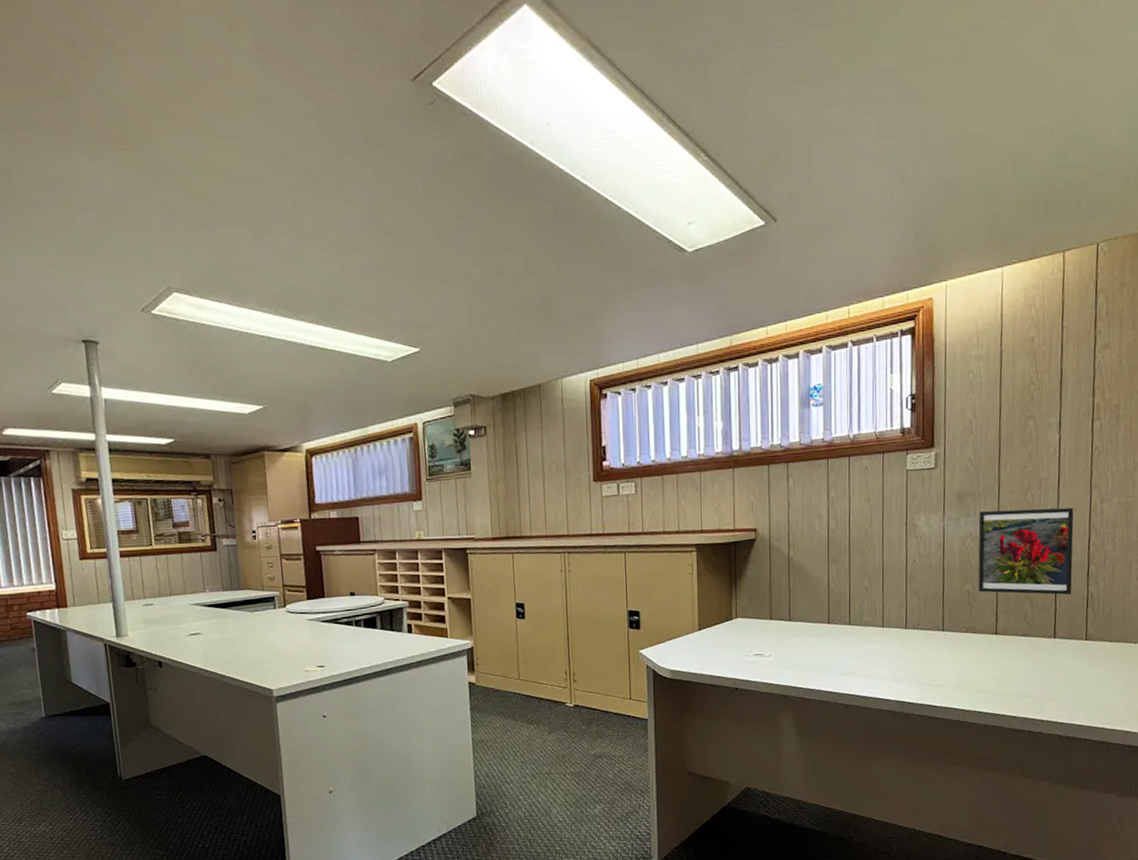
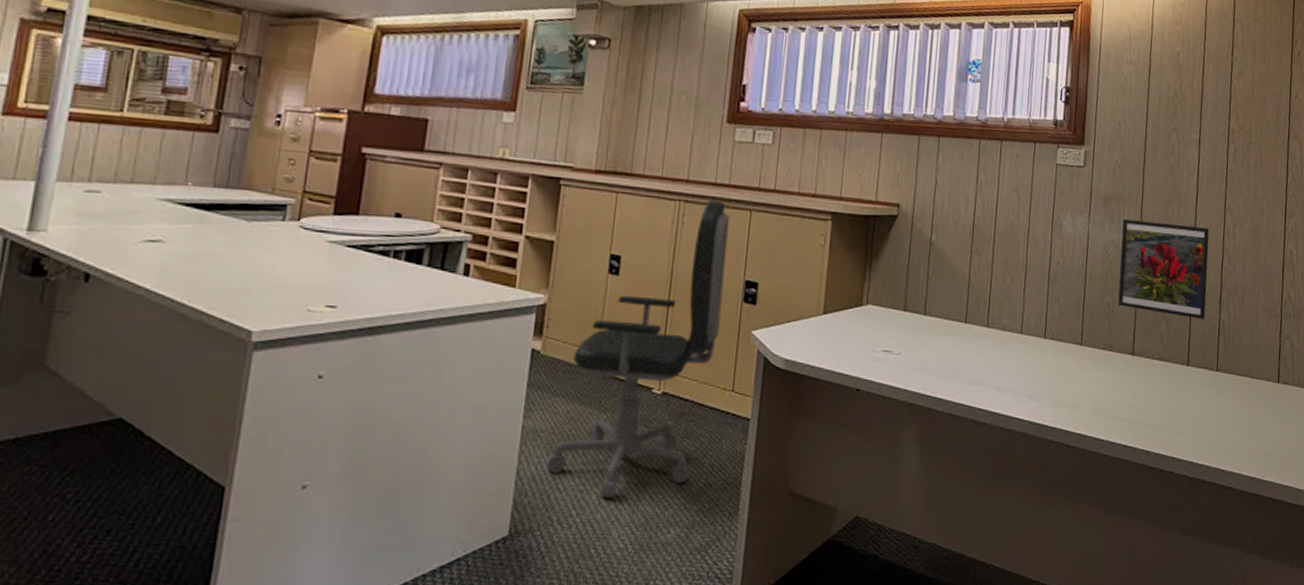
office chair: none [495,548,612,787] -> present [547,200,731,499]

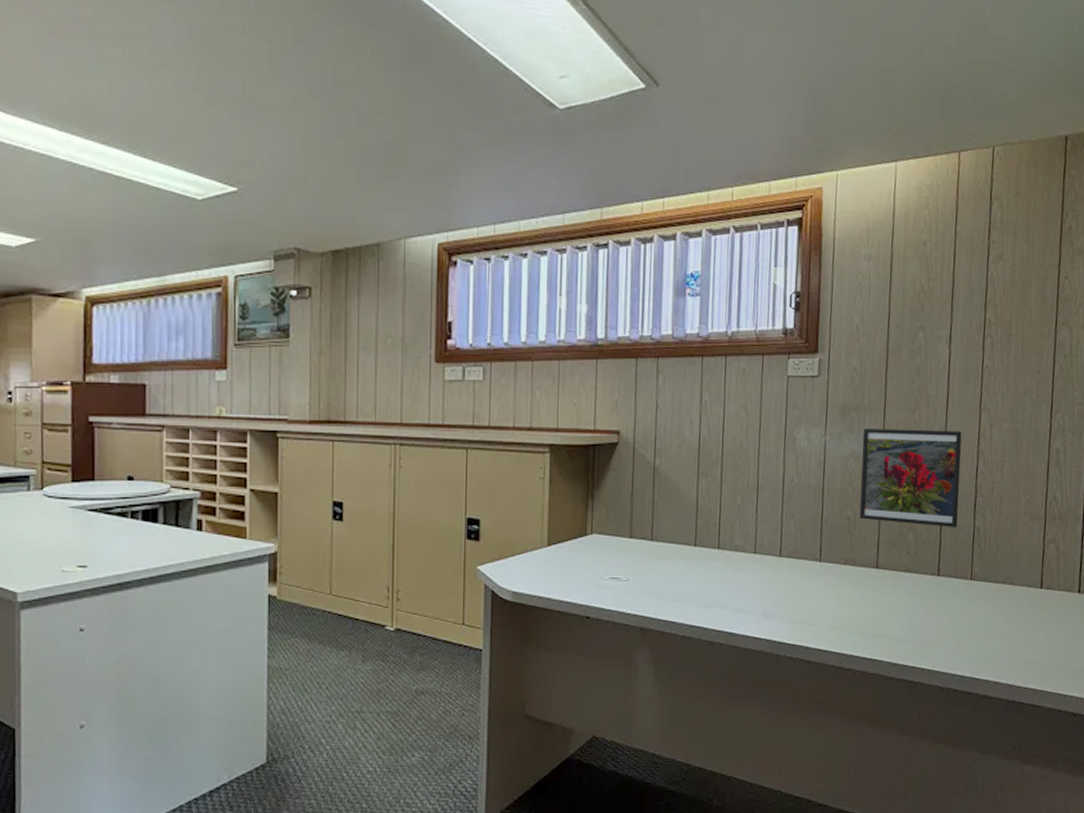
office chair: present [547,200,731,499] -> none [294,442,447,728]

